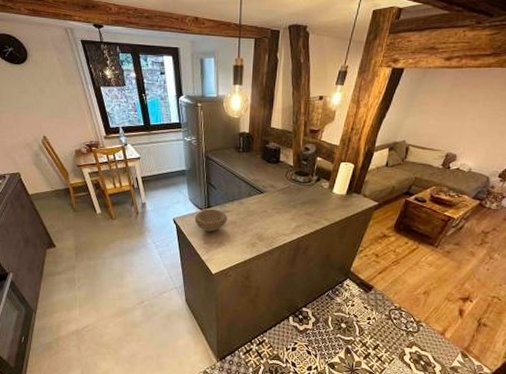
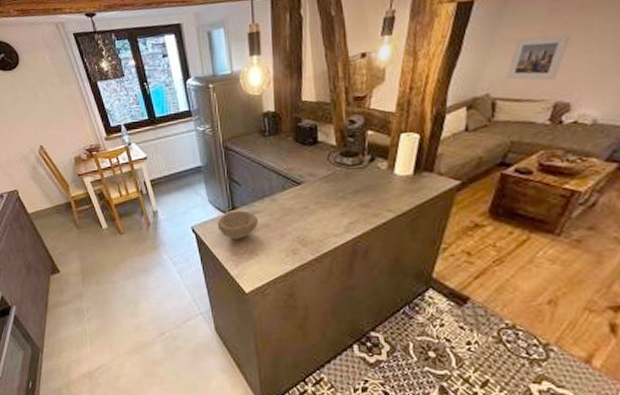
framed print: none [417,102,464,137] -> present [505,34,572,81]

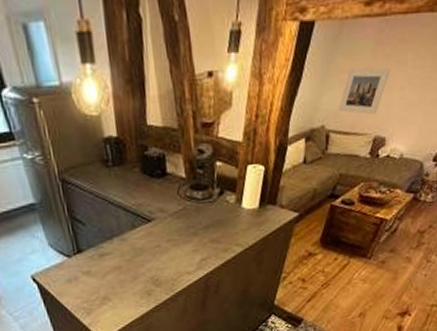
bowl: present [217,210,258,239] -> none [61,253,109,286]

